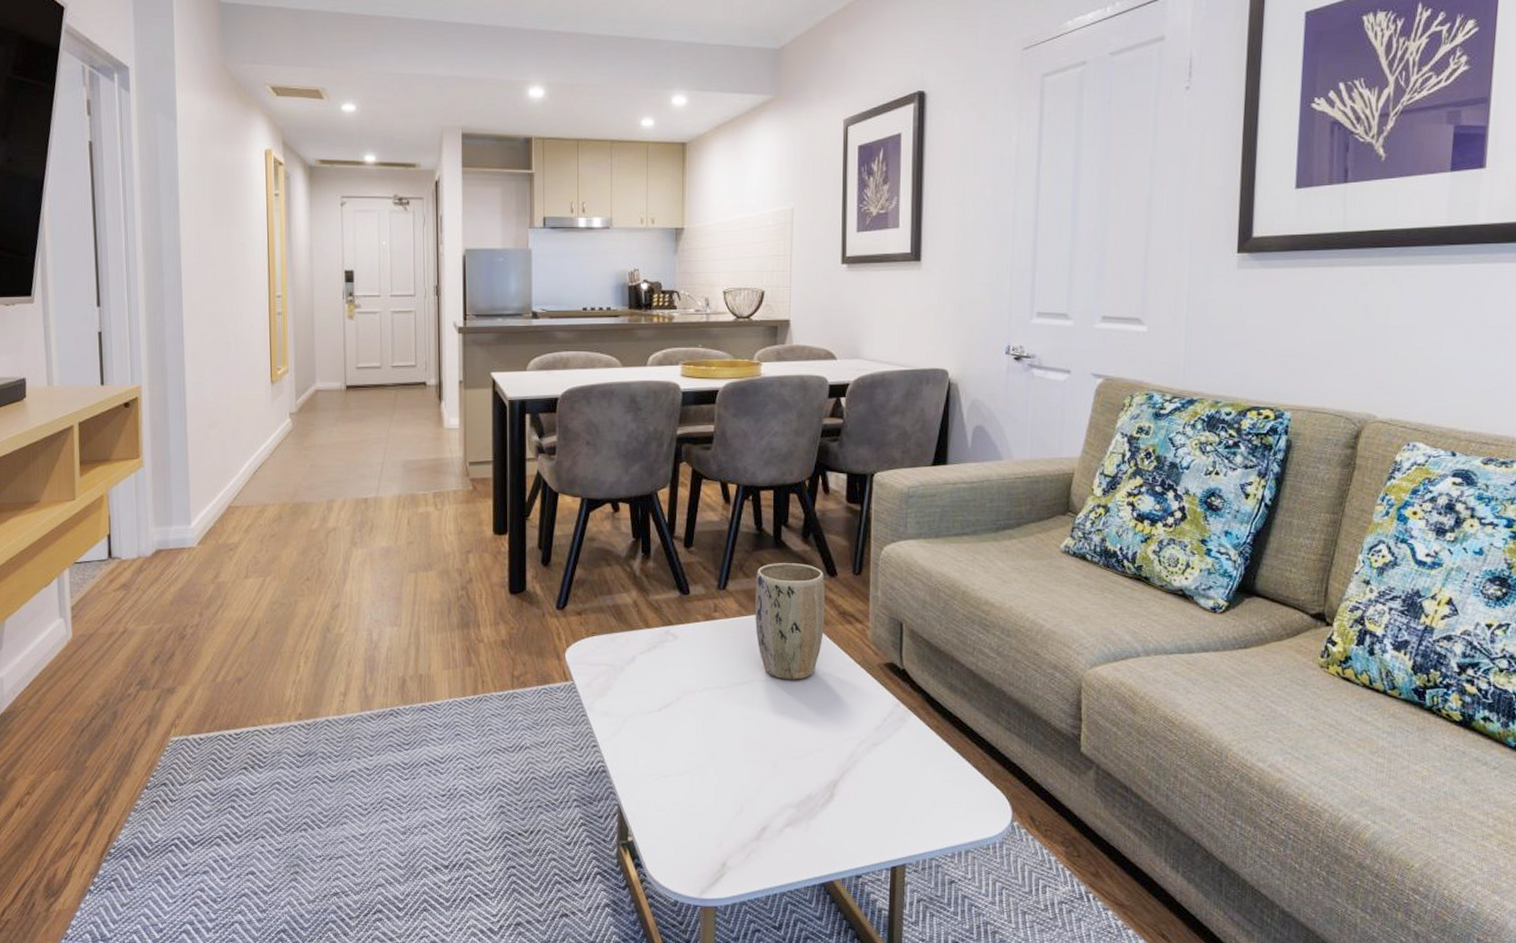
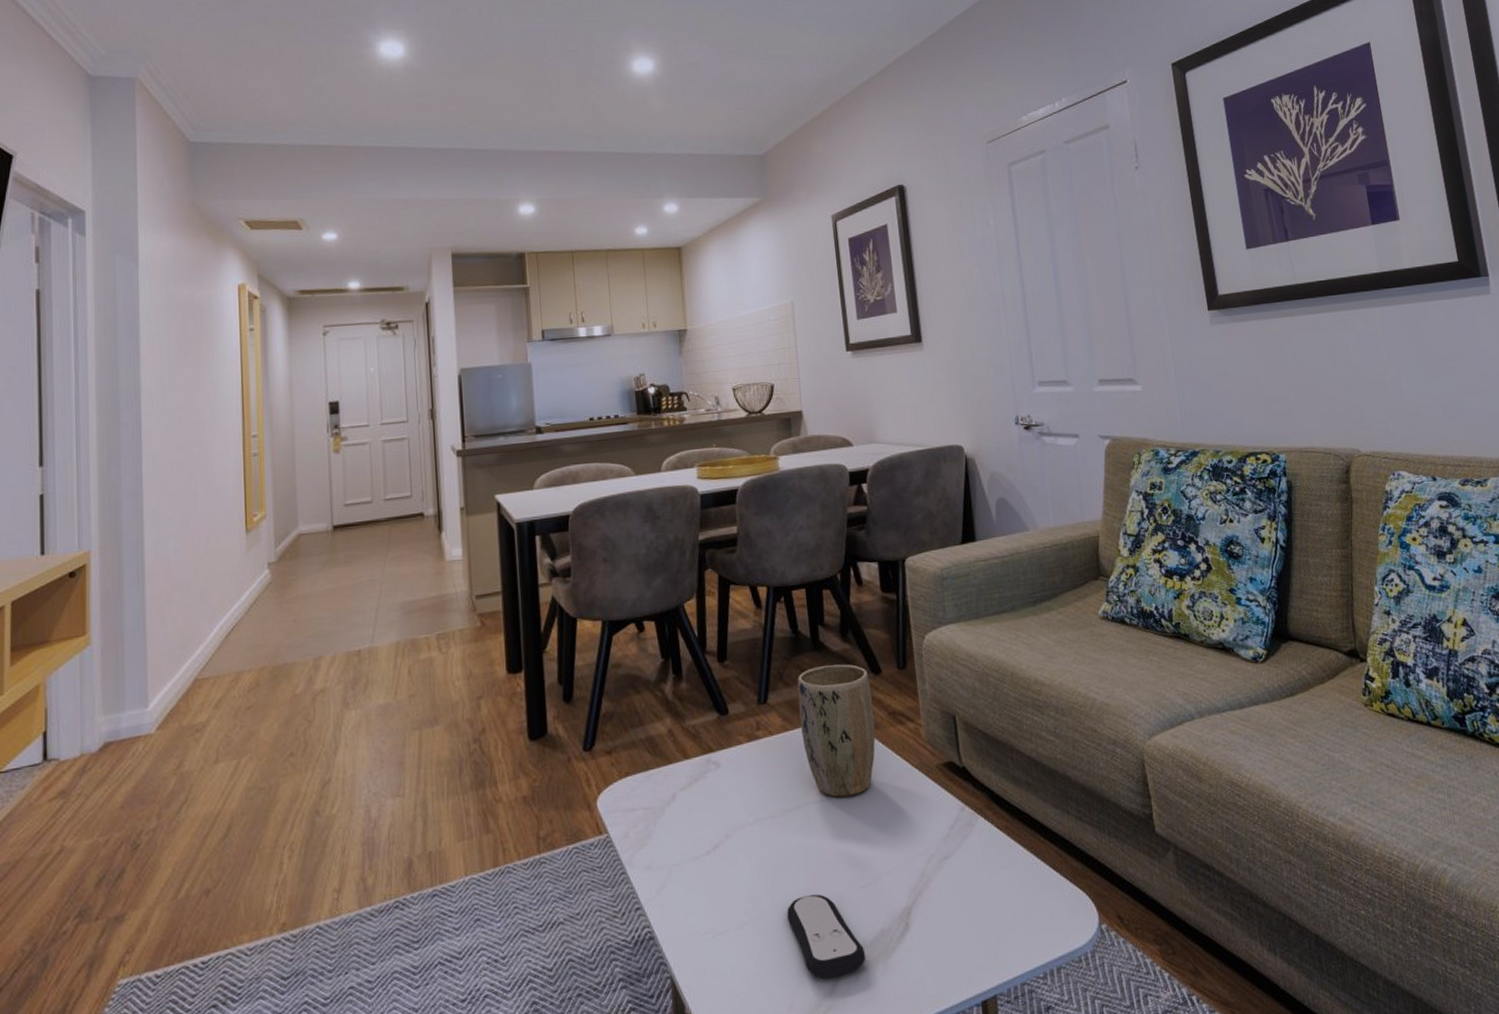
remote control: none [725,757,792,827] -> present [787,894,866,979]

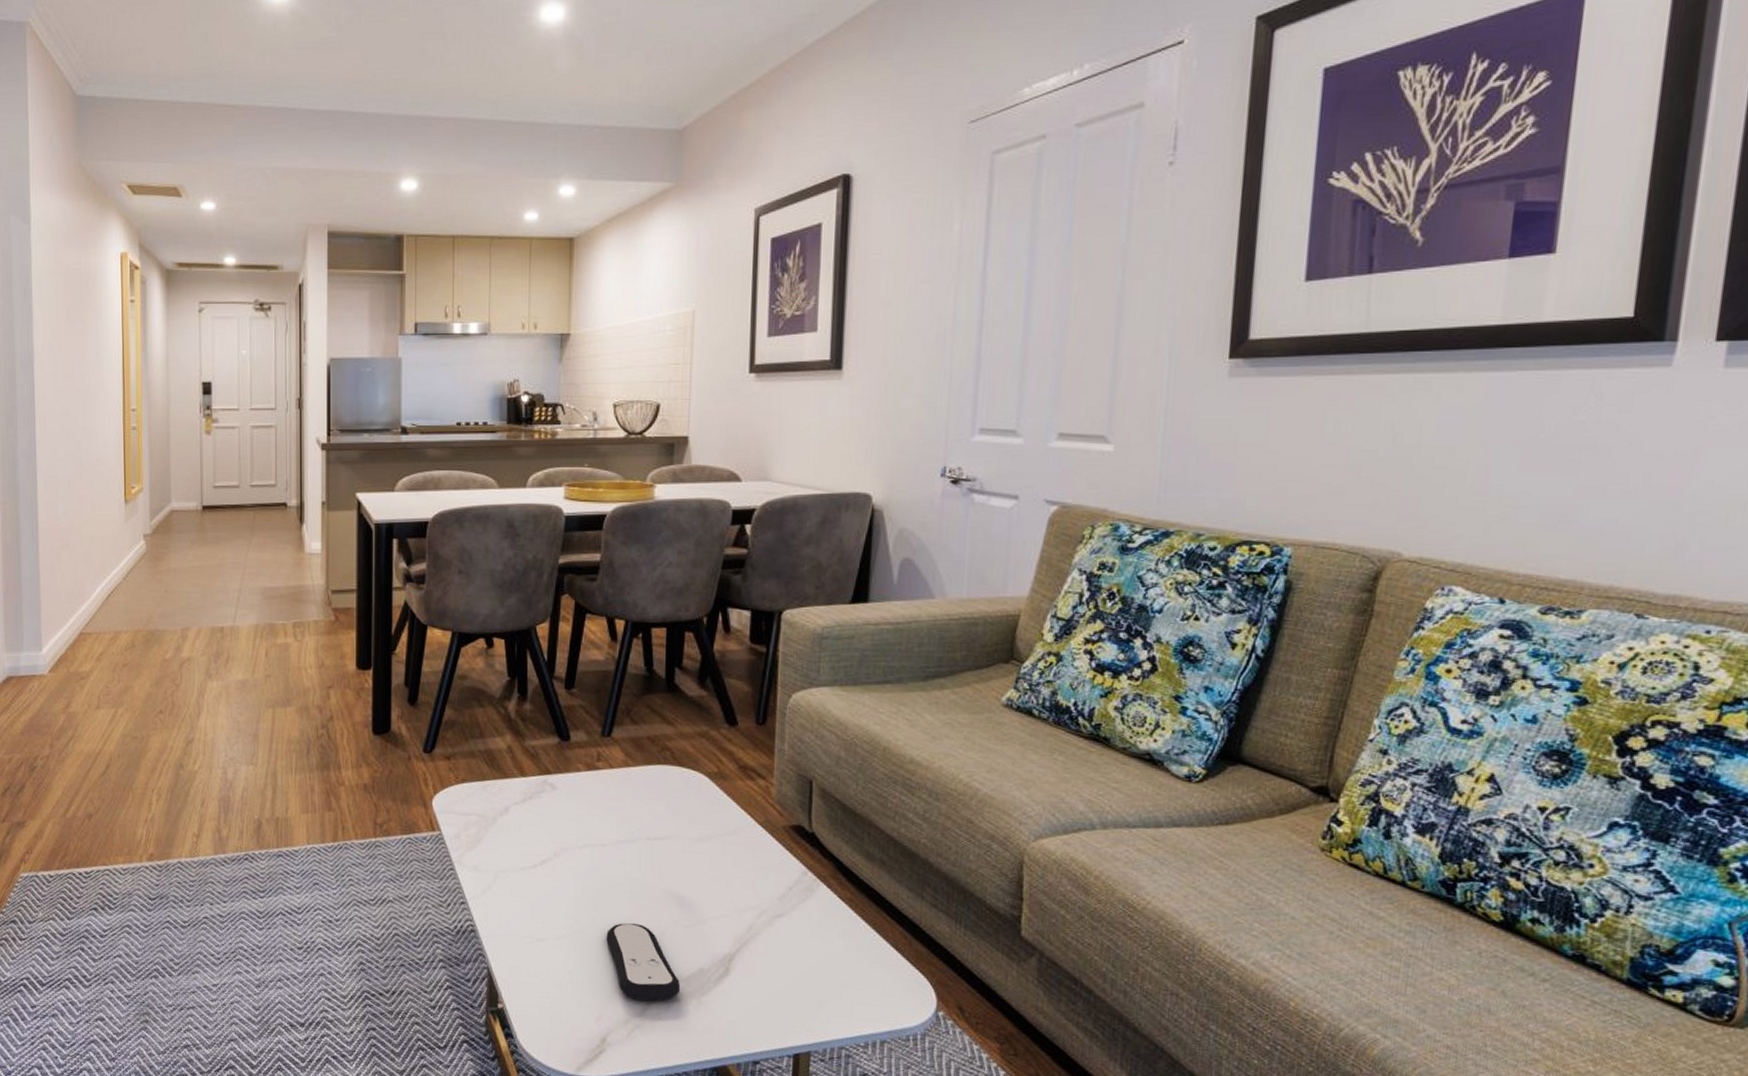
plant pot: present [797,664,876,797] -> none [643,709,724,840]

